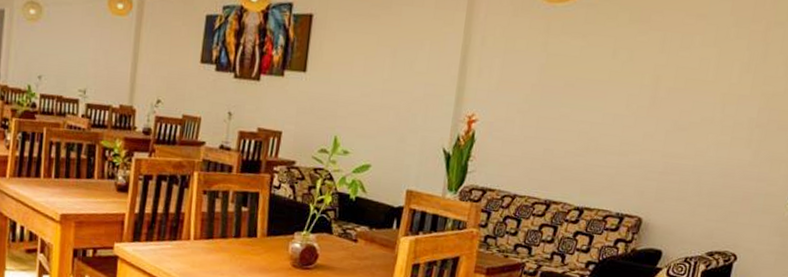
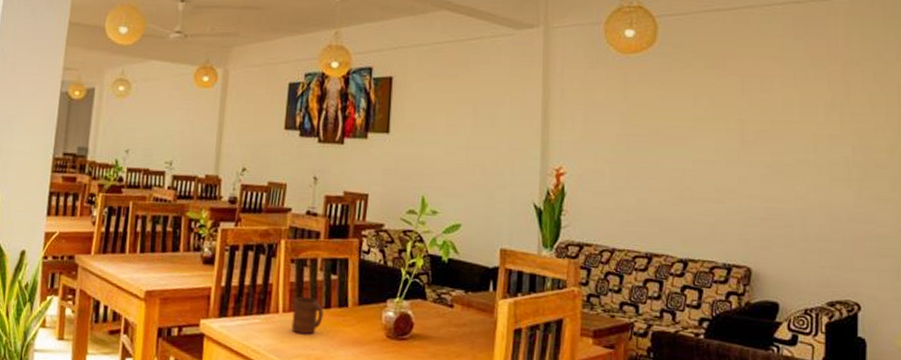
cup: none [202,226,233,261] -> present [291,297,324,334]

